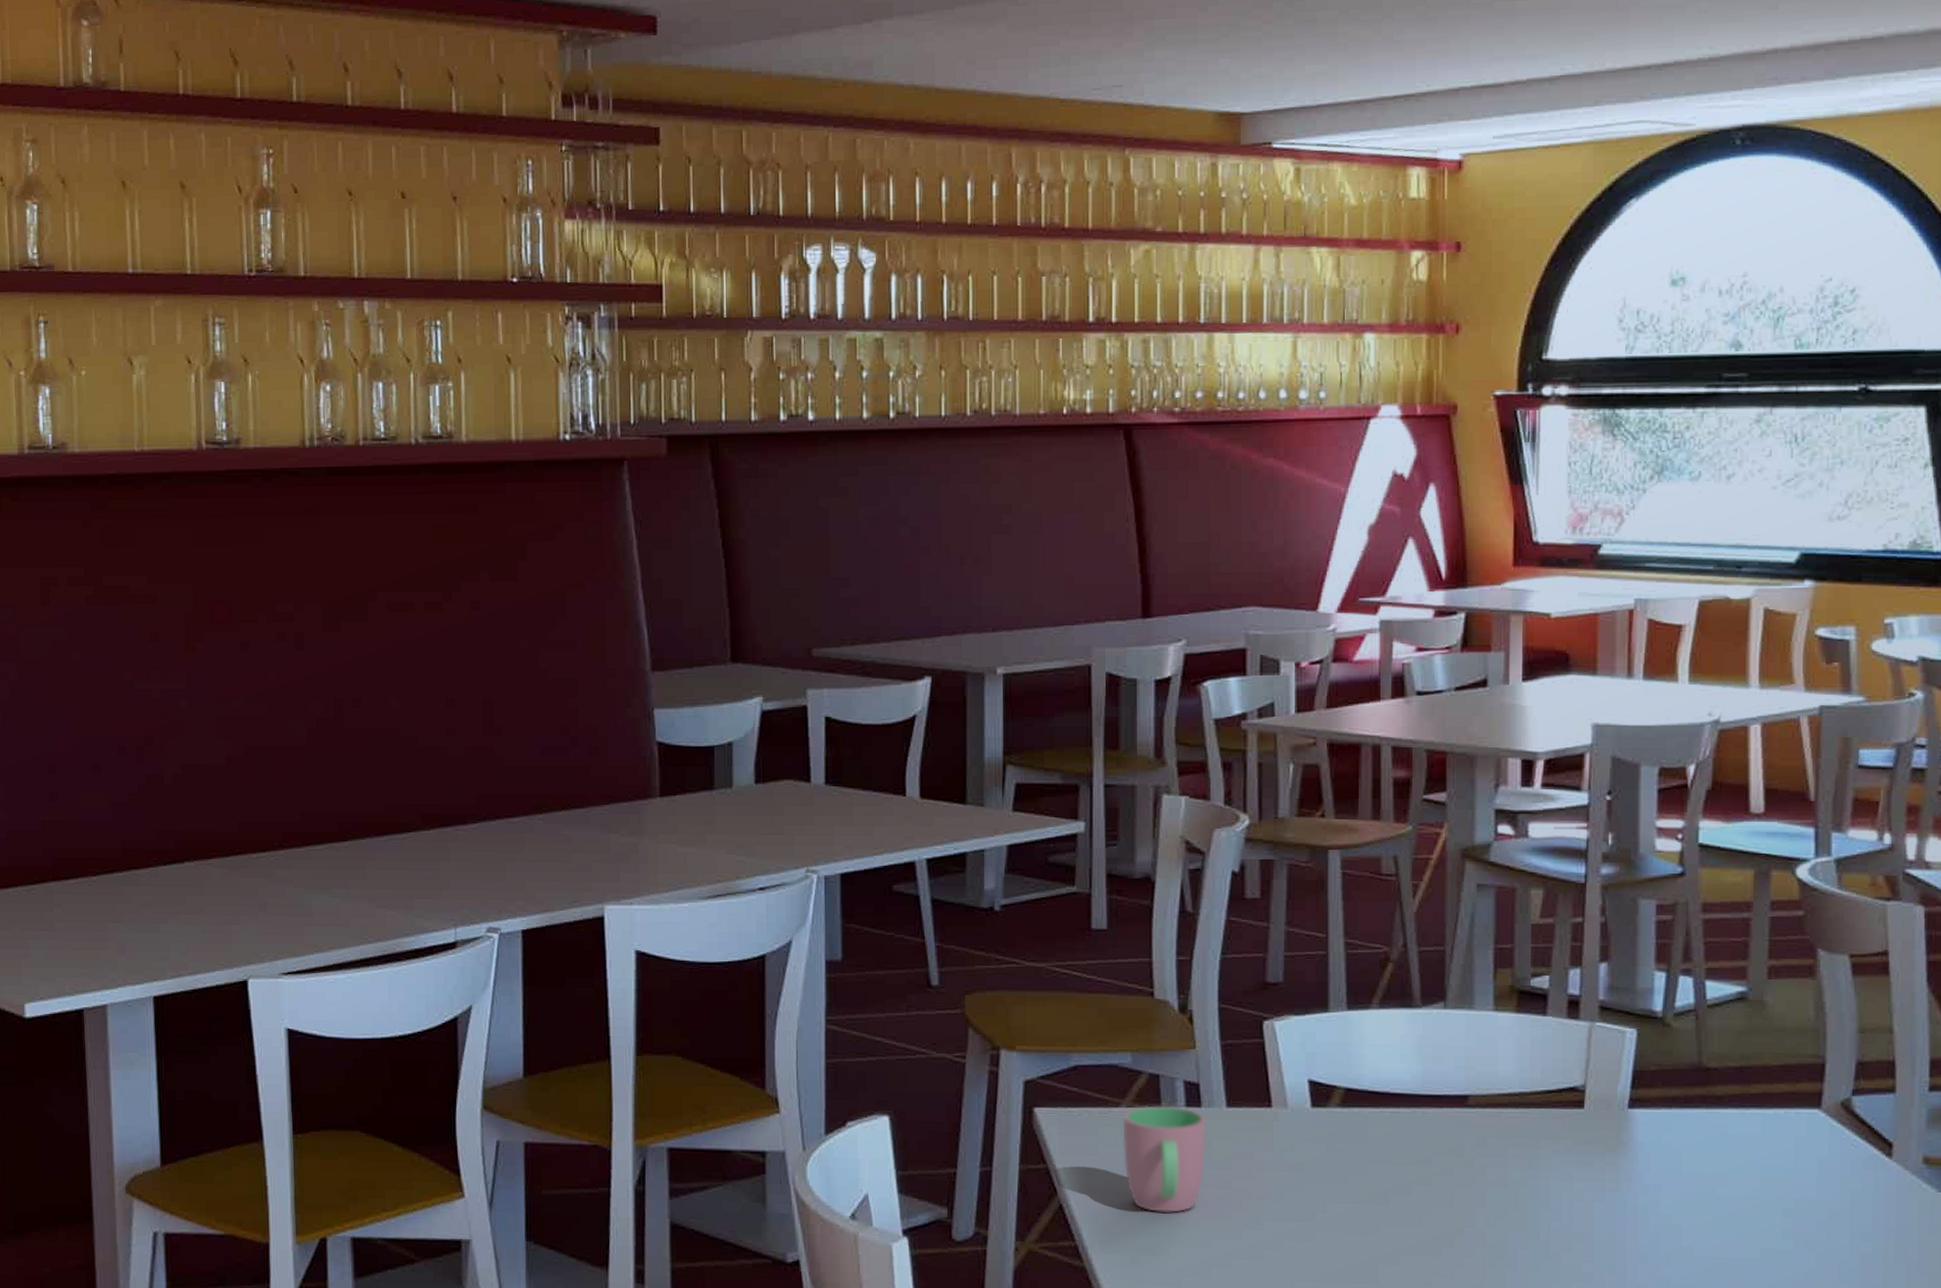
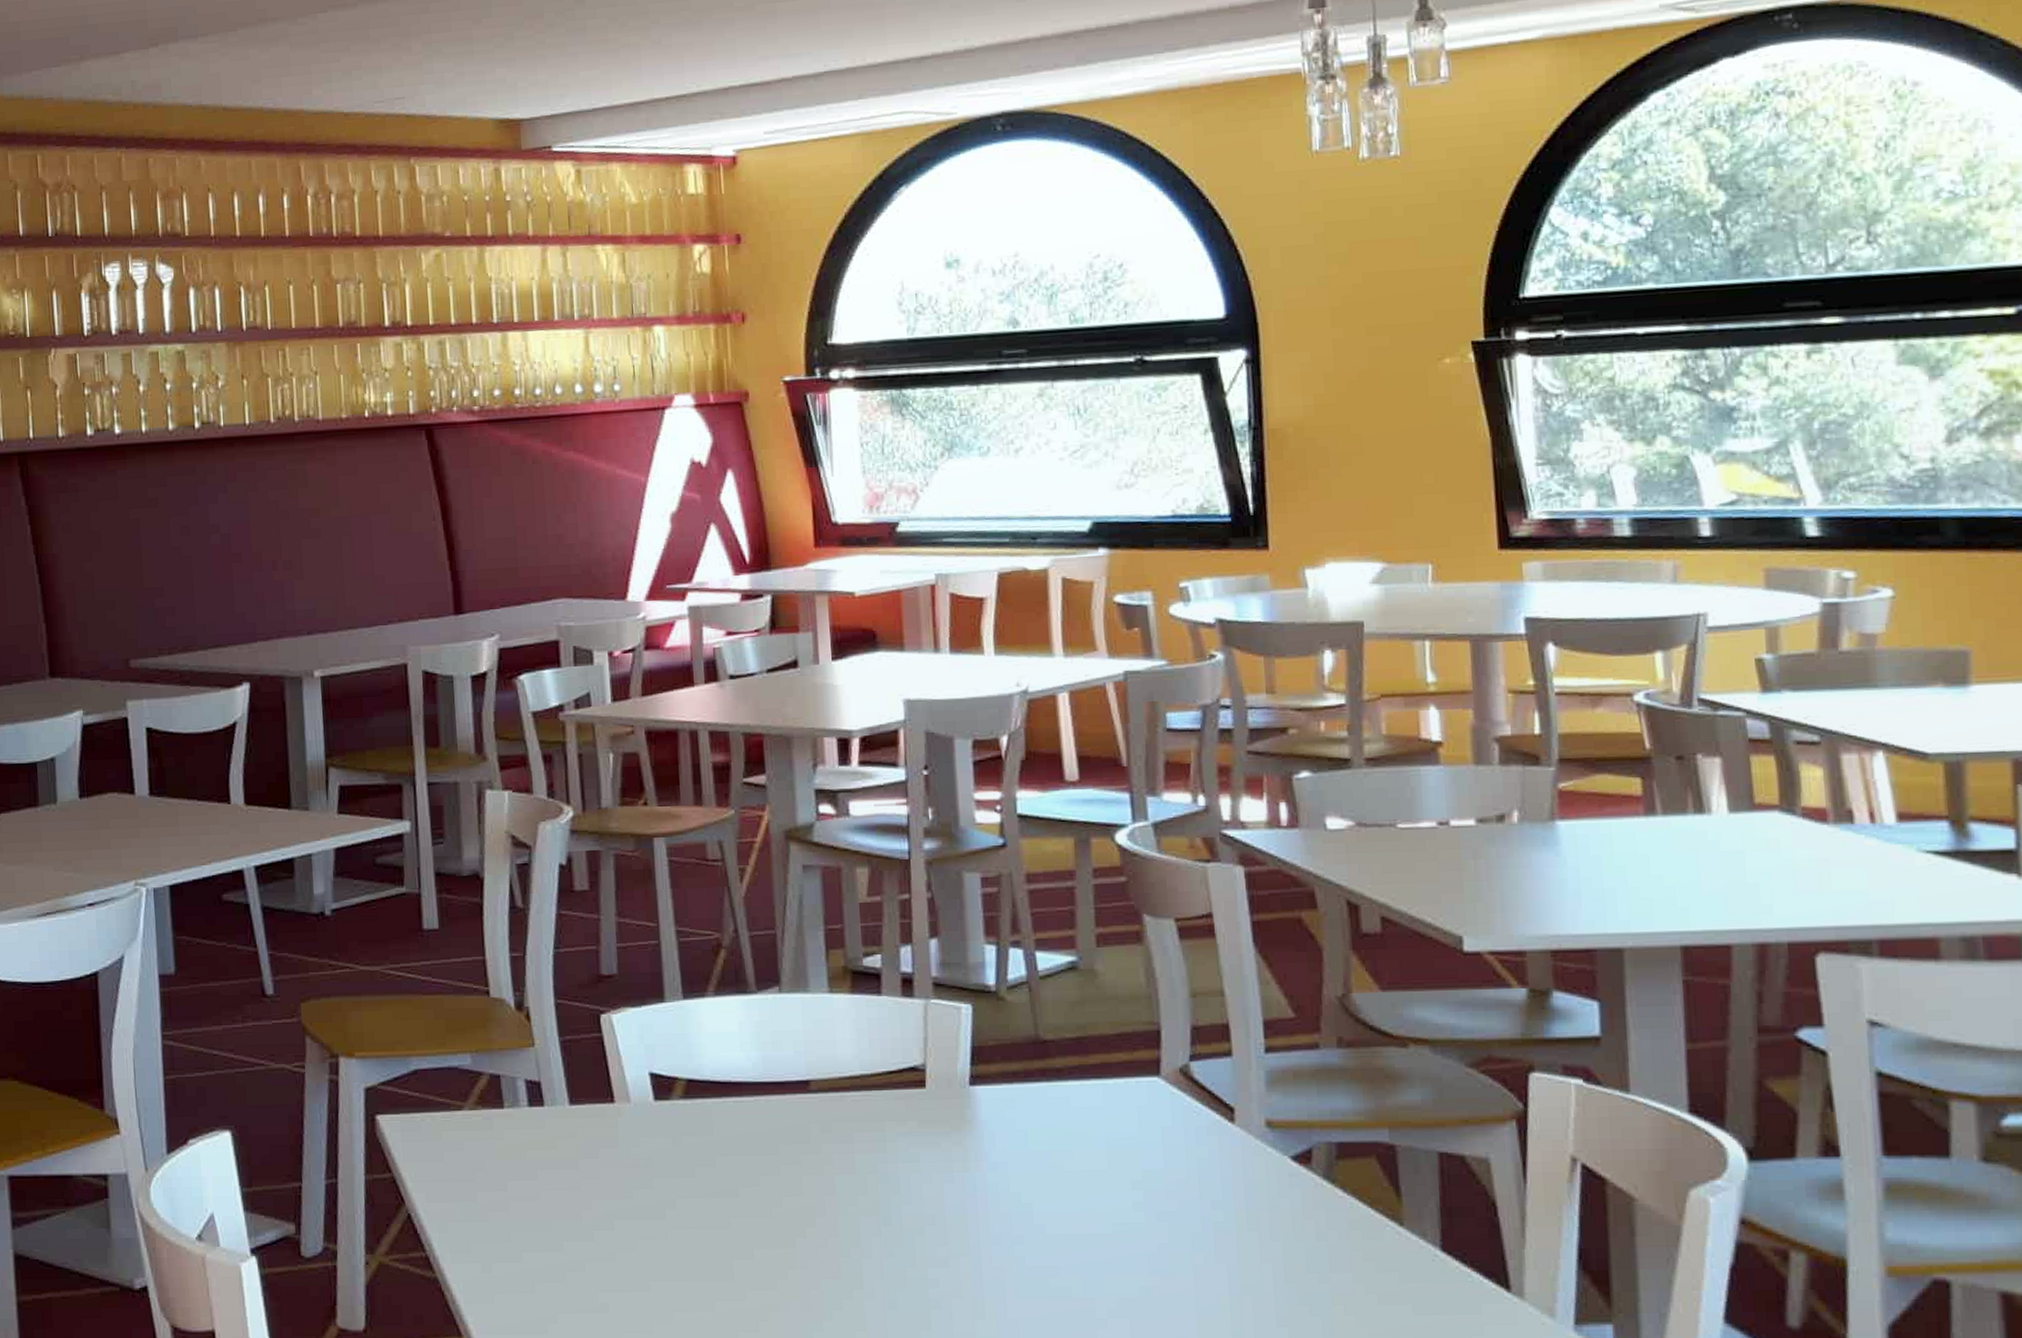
cup: present [1122,1105,1206,1213] -> none [466,1106,552,1217]

